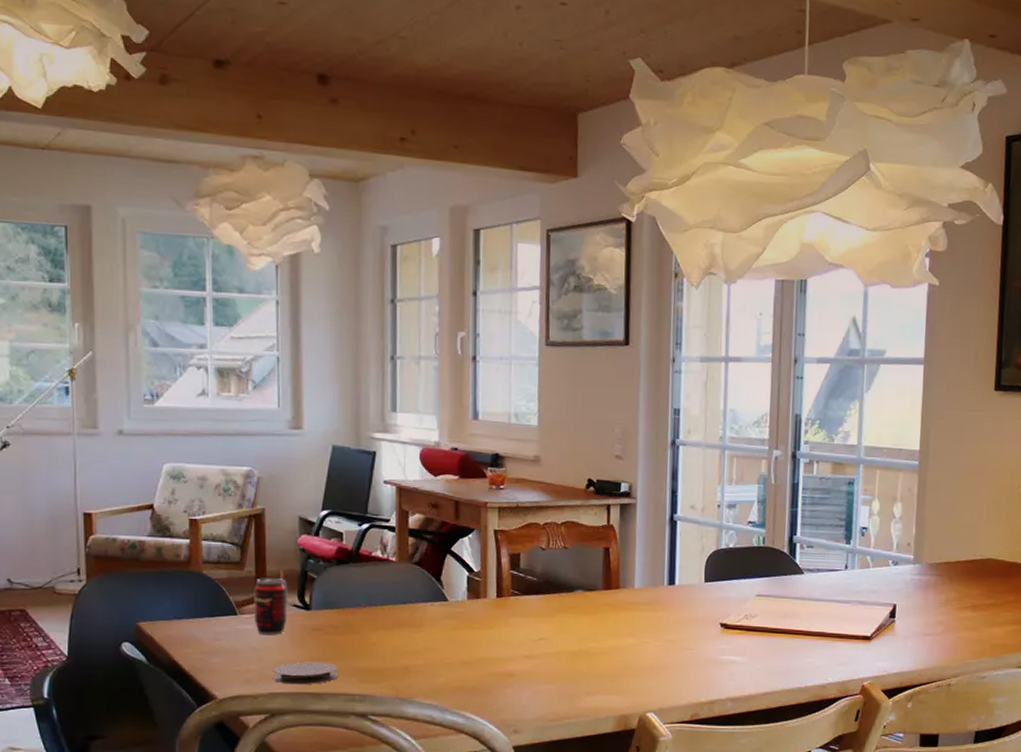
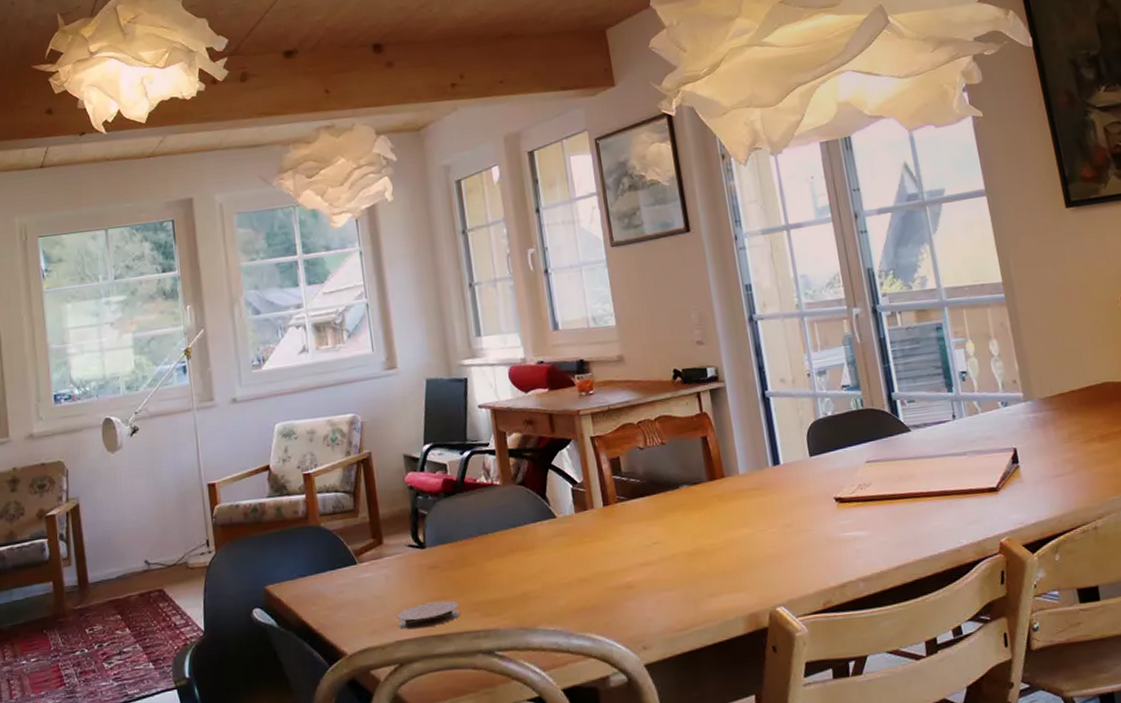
beverage can: present [253,568,288,635] -> none [370,509,405,580]

